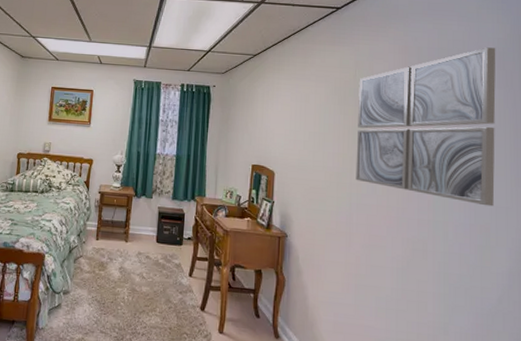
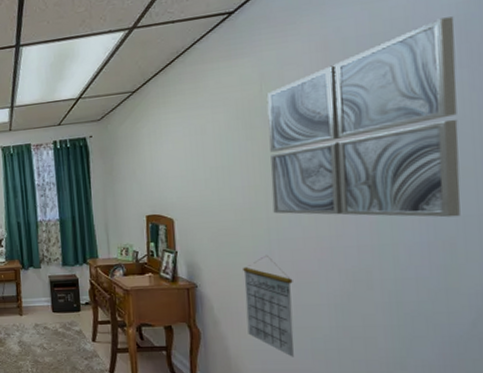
calendar: none [325,217,366,313] -> present [243,256,294,357]

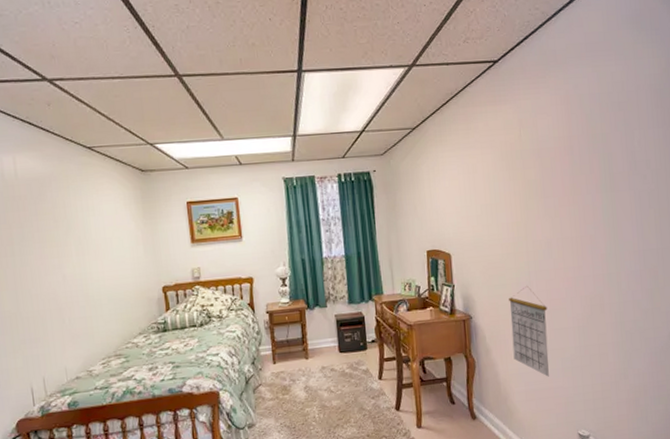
wall art: present [266,16,461,218] -> none [524,85,660,250]

